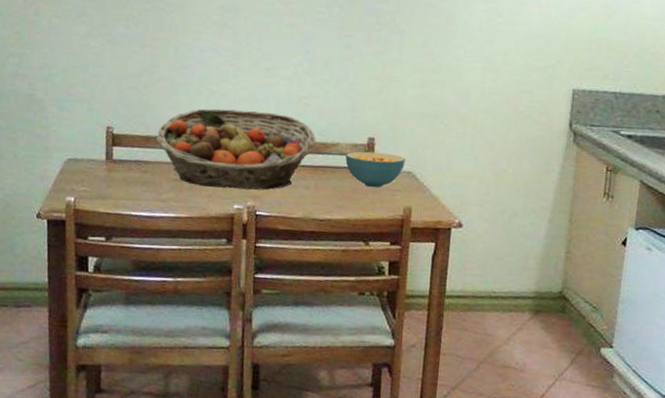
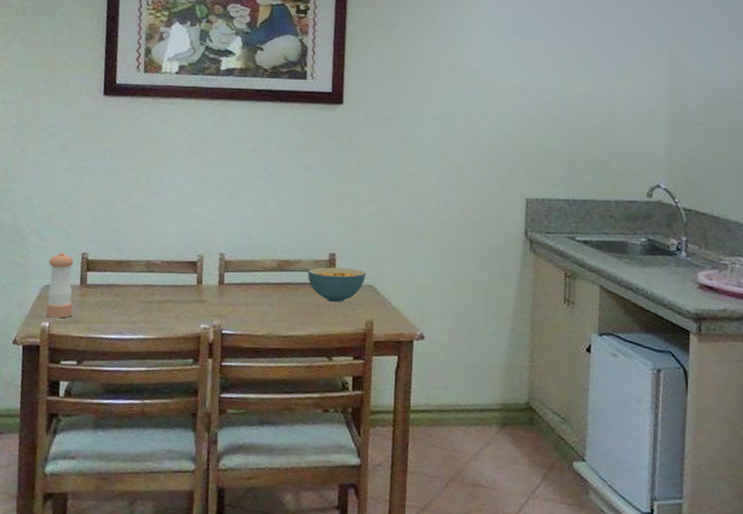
pepper shaker: none [70,125,99,194] -> present [46,252,74,319]
fruit basket: present [156,108,316,190] -> none [127,231,279,309]

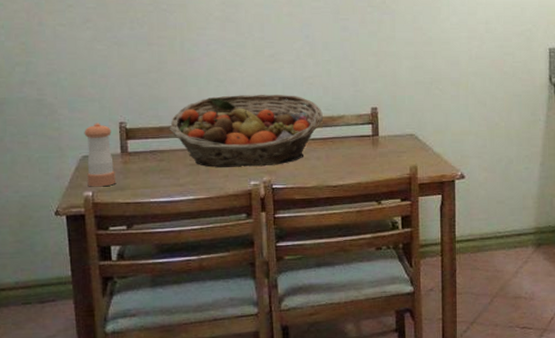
fruit basket: none [127,231,279,309] -> present [169,94,323,168]
cereal bowl: present [308,267,366,303] -> none [352,120,407,152]

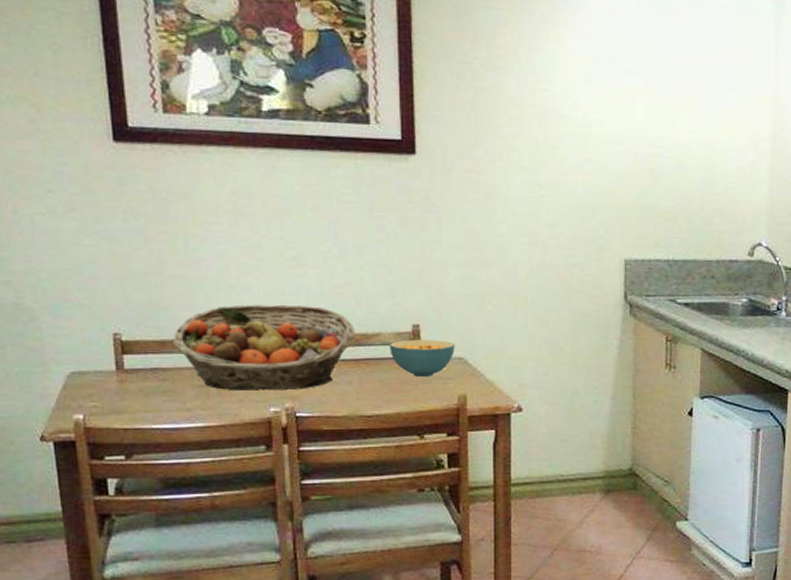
pepper shaker: present [84,123,117,187] -> none [71,333,112,409]
cereal bowl: none [352,120,407,152] -> present [389,339,455,378]

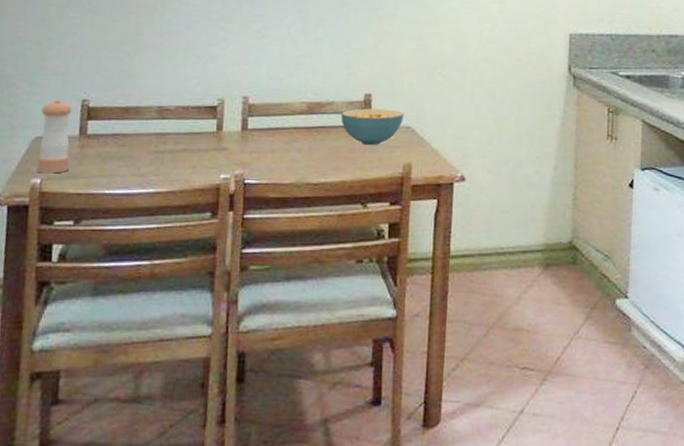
pepper shaker: none [71,333,112,409] -> present [37,99,72,174]
fruit basket: present [172,304,355,391] -> none [136,73,310,157]

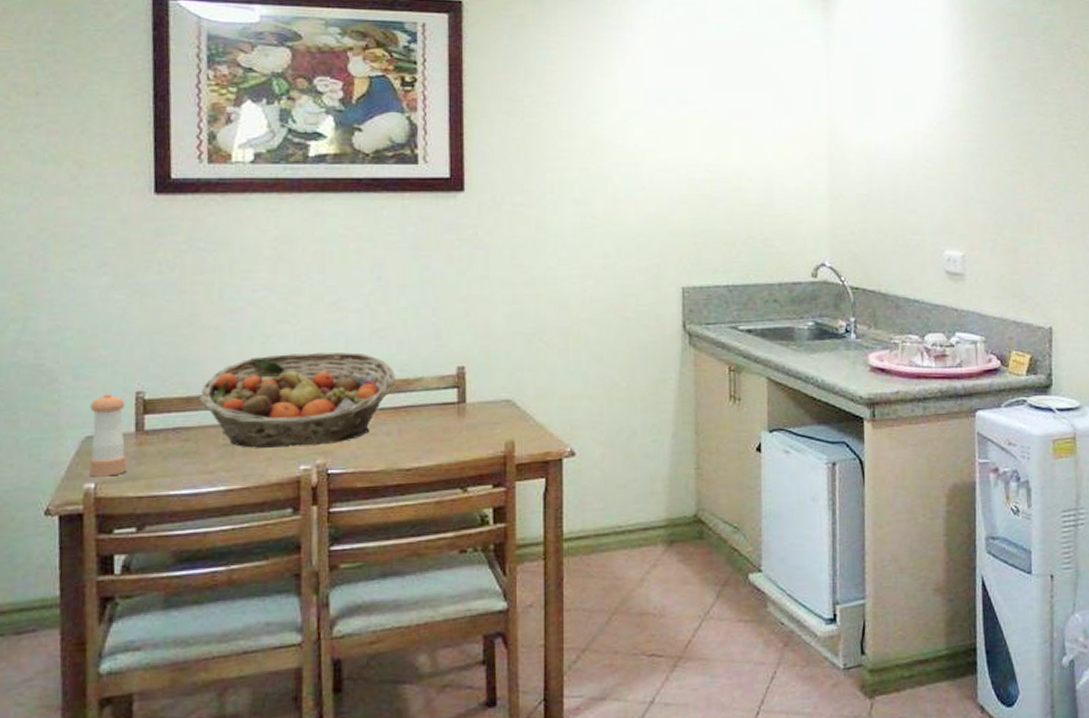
fruit basket: none [136,73,310,157] -> present [199,351,395,448]
cereal bowl: present [341,108,404,146] -> none [432,382,502,424]

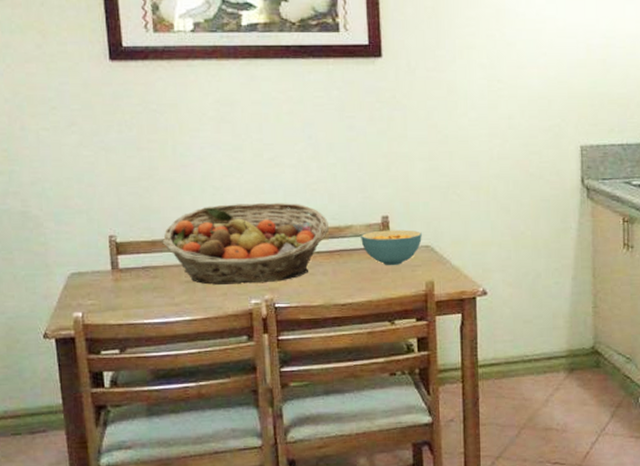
pepper shaker: present [90,393,127,477] -> none [71,236,108,307]
cereal bowl: none [432,382,502,424] -> present [361,229,422,266]

